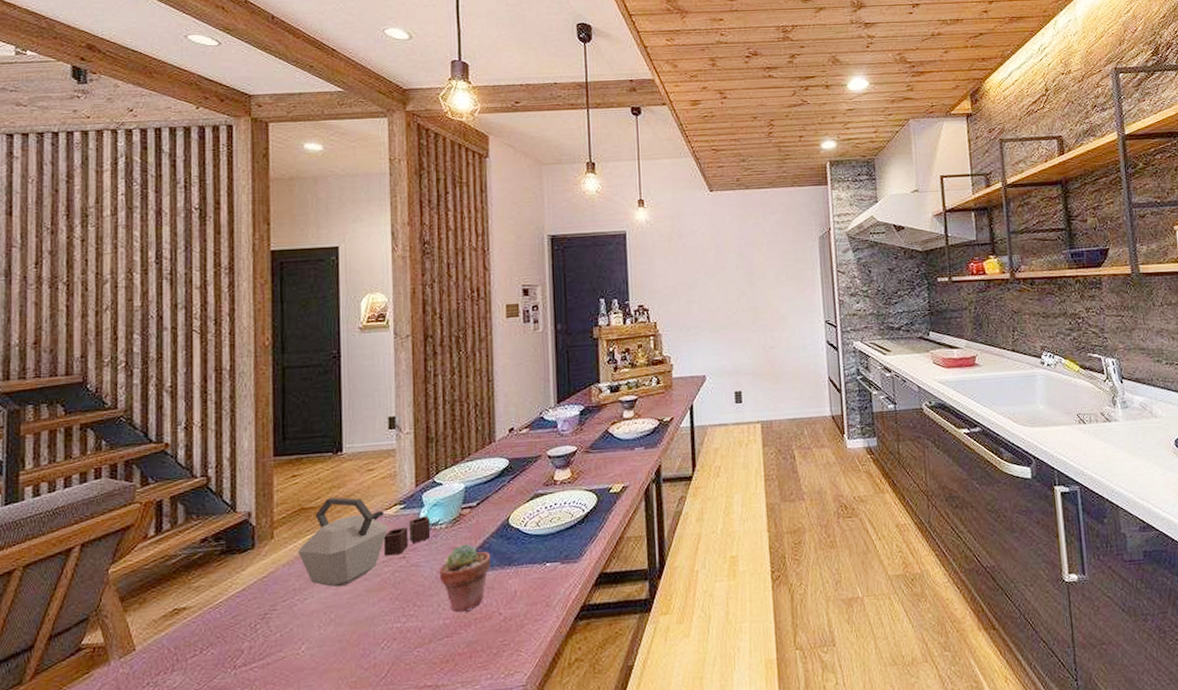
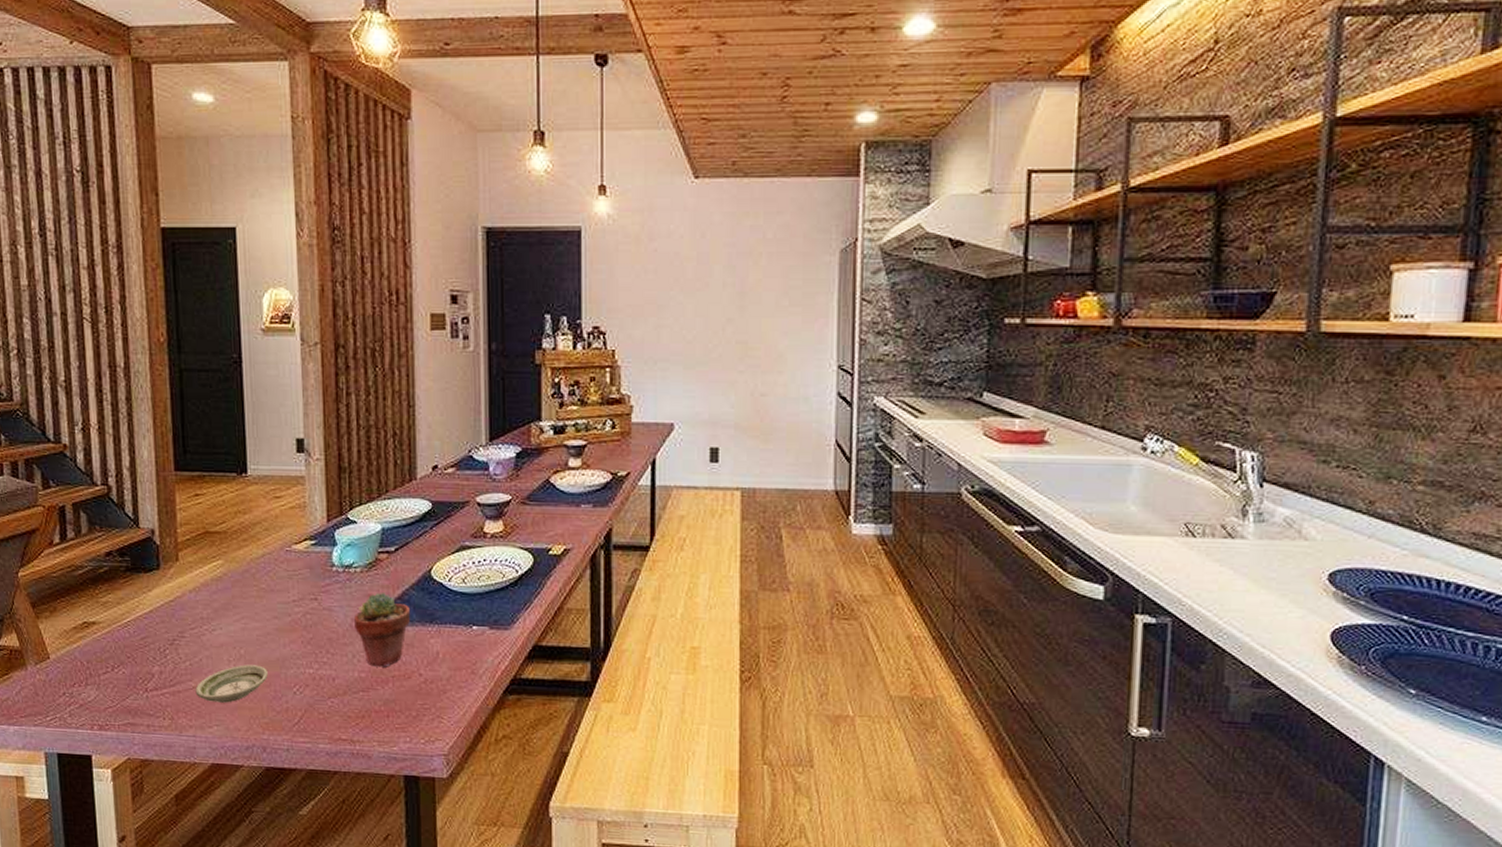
saucer: none [285,627,357,669] -> present [195,664,268,703]
kettle: present [298,497,431,587] -> none [204,523,345,622]

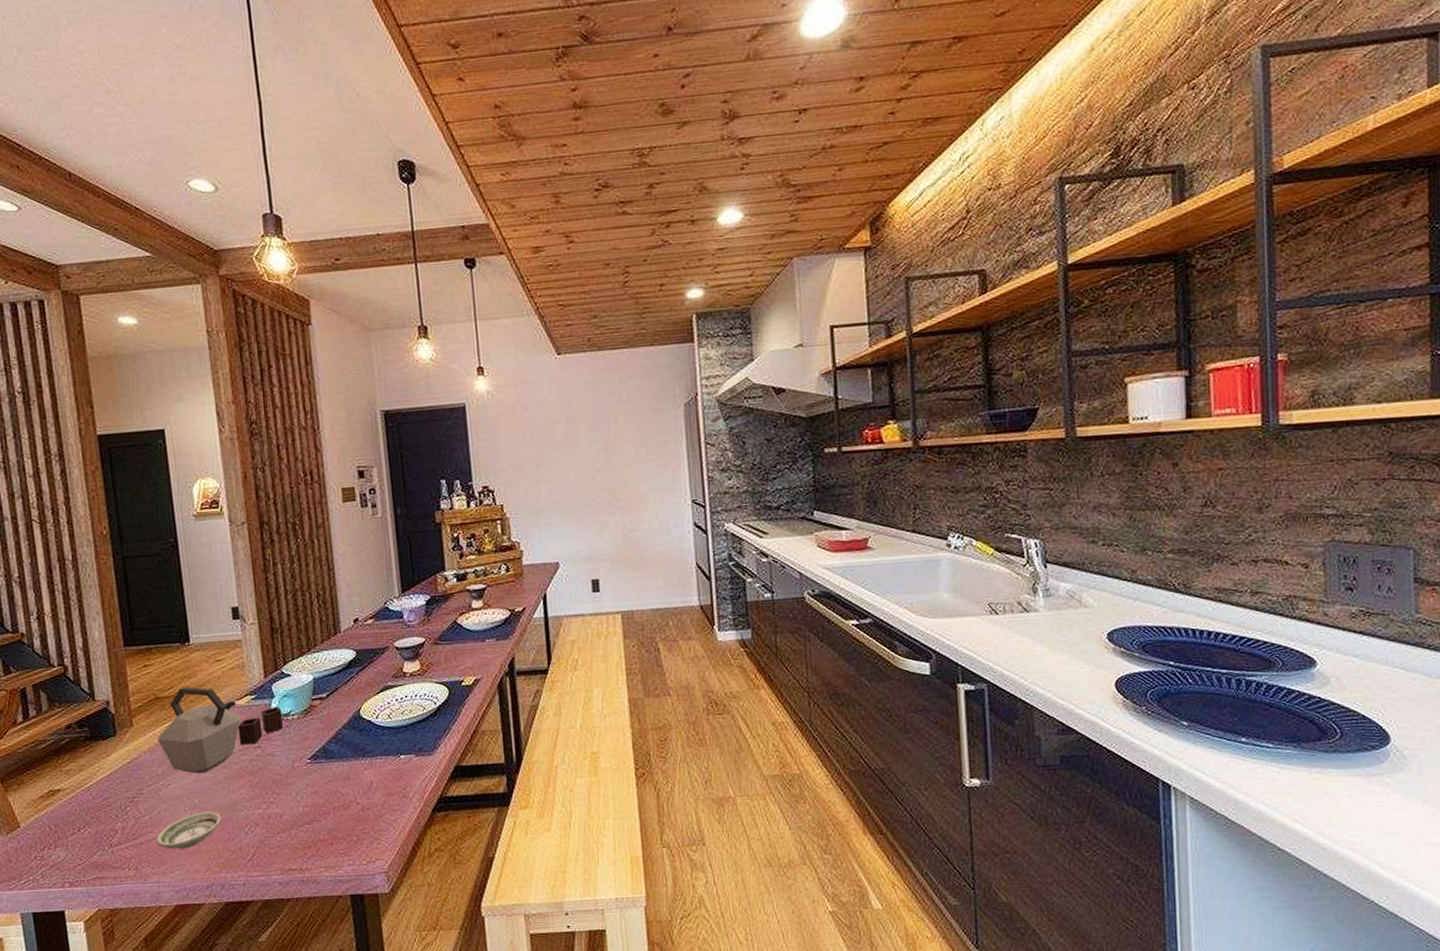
kettle: none [204,523,345,622] -> present [157,687,284,774]
potted succulent: present [354,593,411,667] -> none [295,735,346,801]

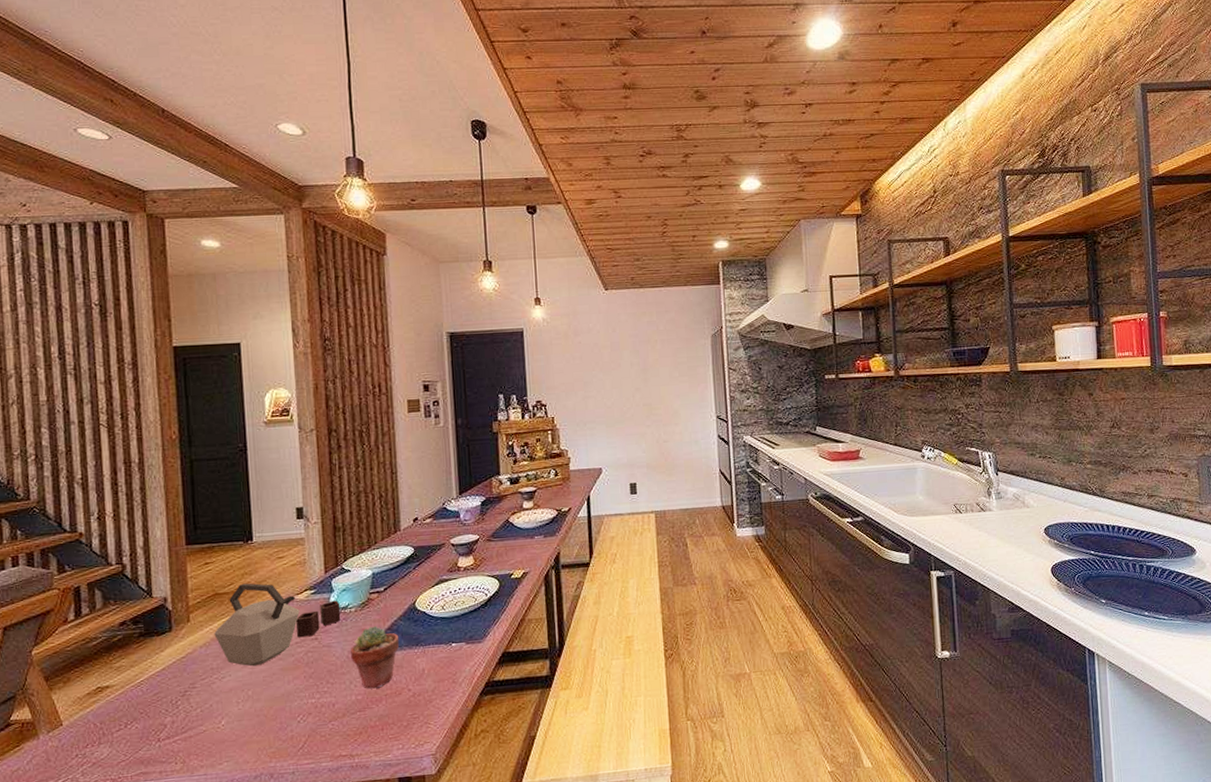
saucer: present [156,811,221,850] -> none [206,702,274,742]
potted succulent: none [295,735,346,801] -> present [351,626,400,689]

